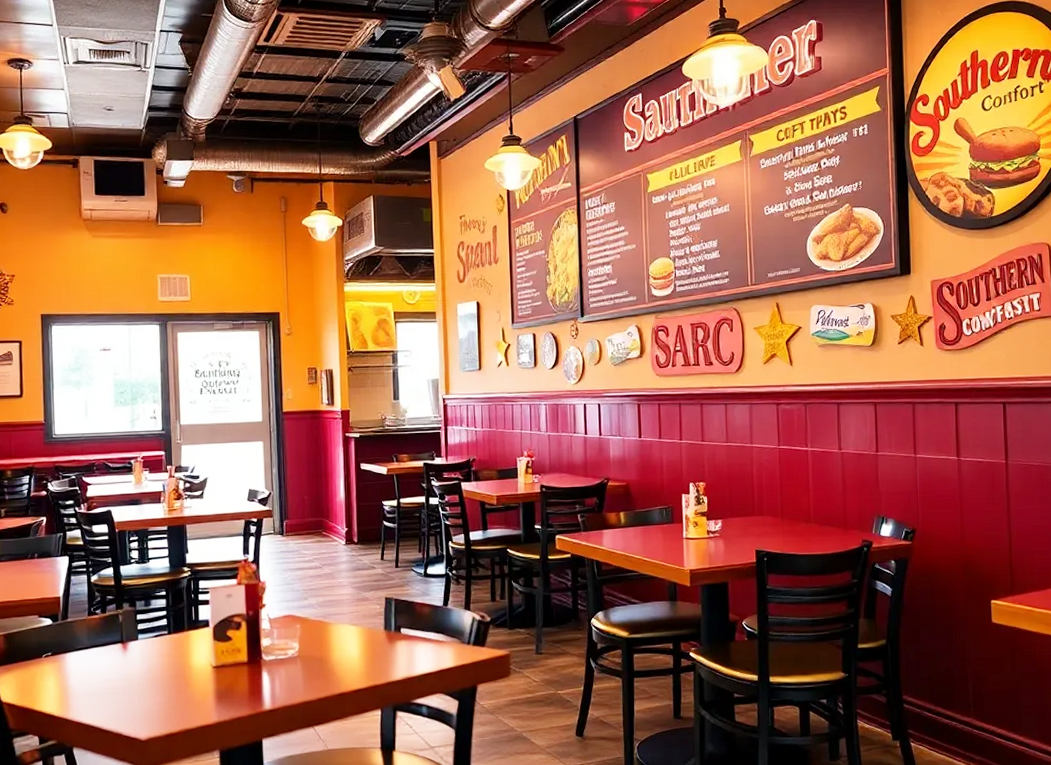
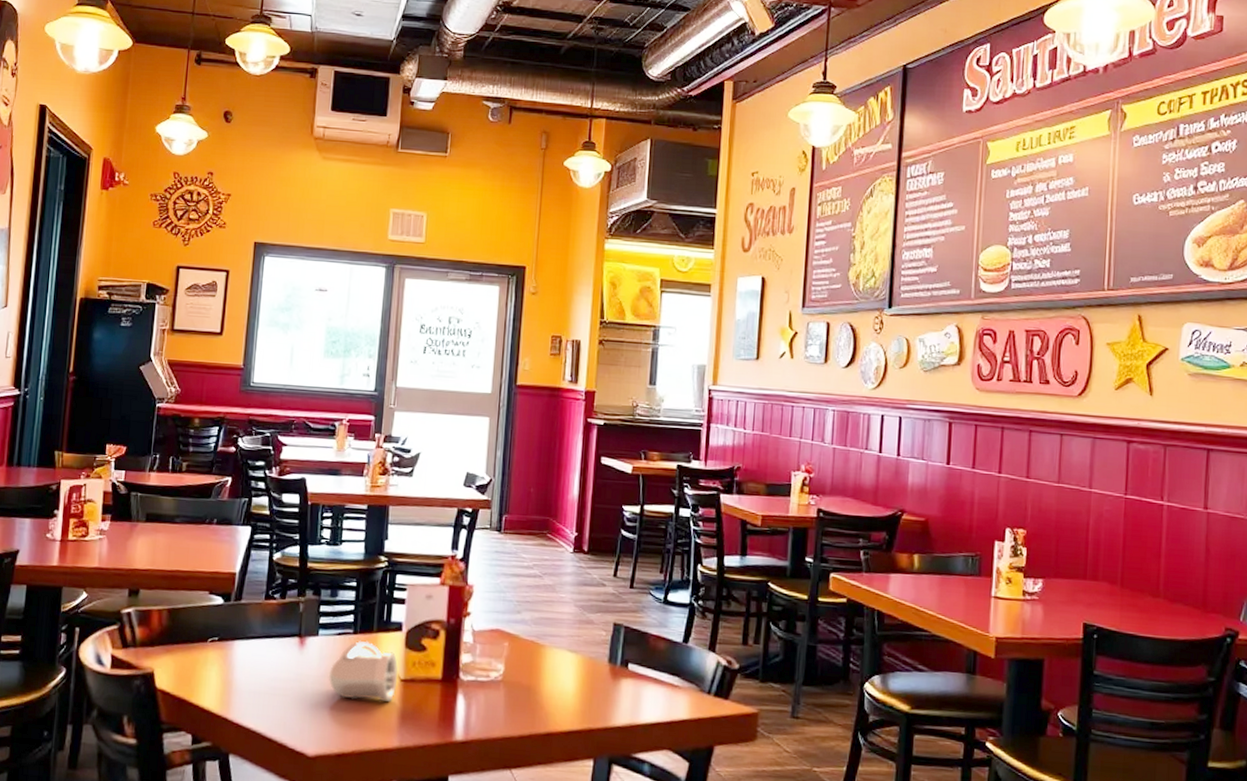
pipe fitting: none [150,639,210,689] -> present [328,640,398,702]

